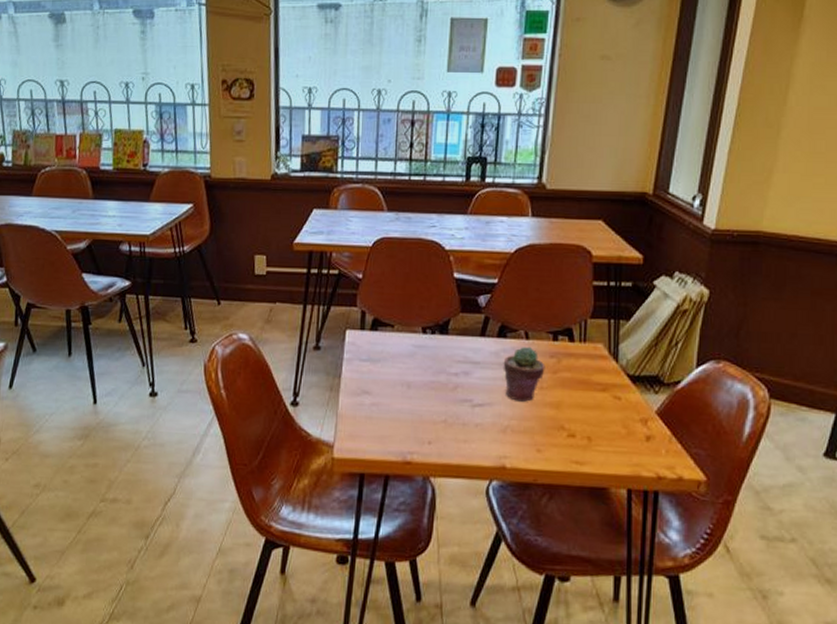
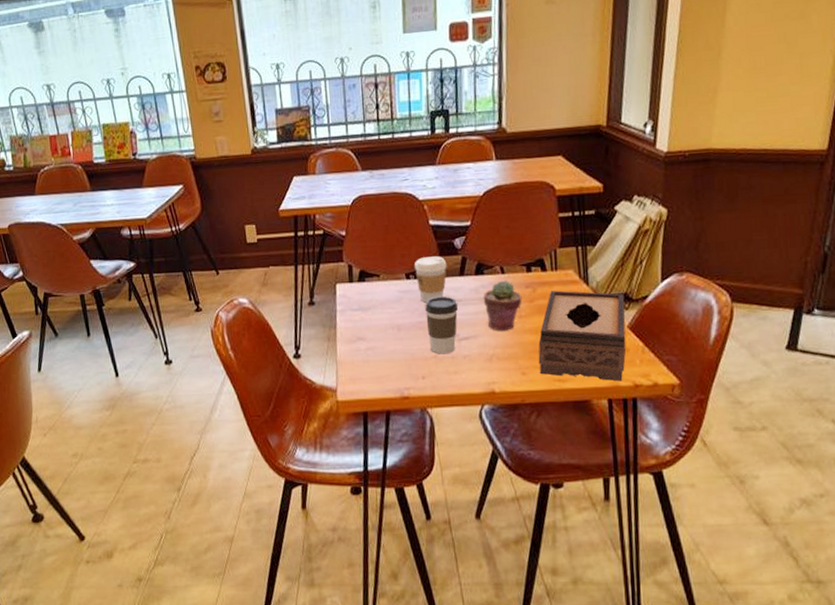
coffee cup: none [432,312,468,361] -> present [414,256,447,303]
coffee cup: none [439,356,475,420] -> present [425,296,458,355]
tissue box: none [556,364,655,471] -> present [538,290,626,382]

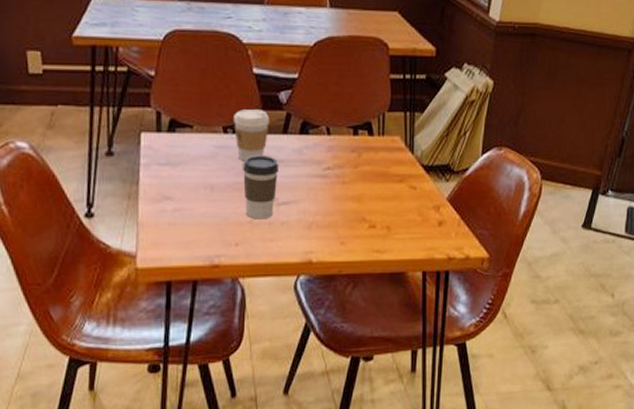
potted succulent: present [483,280,522,331] -> none [306,142,347,197]
tissue box: present [538,290,626,382] -> none [358,157,447,254]

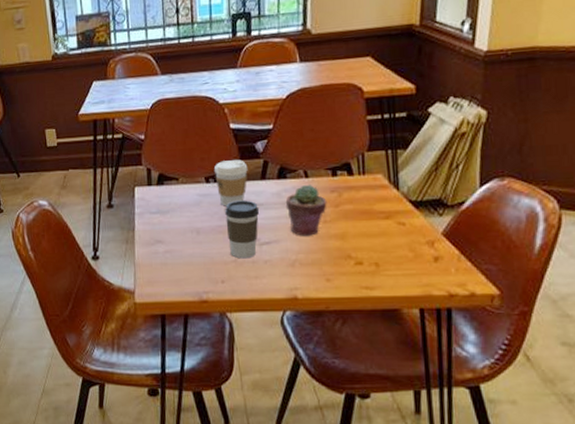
potted succulent: none [306,142,347,197] -> present [285,184,327,236]

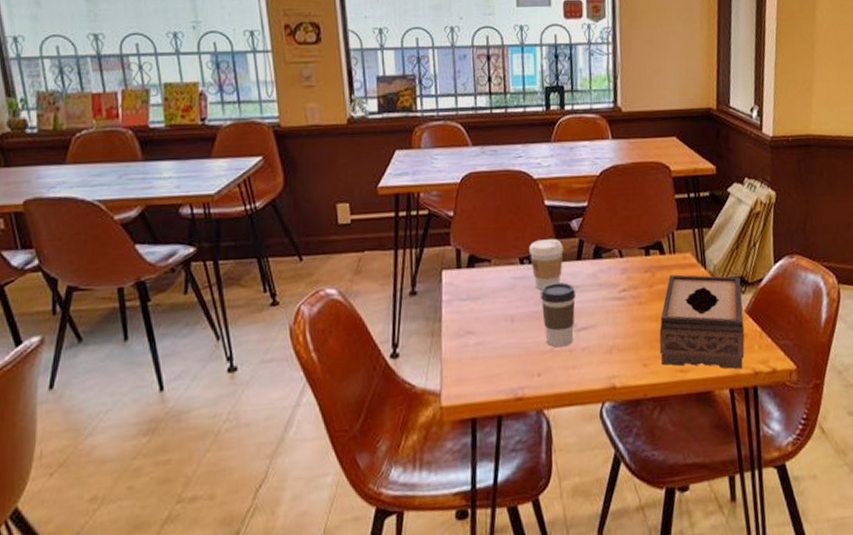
potted succulent: present [285,184,327,236] -> none [601,264,642,319]
tissue box: none [344,195,440,291] -> present [659,274,745,370]

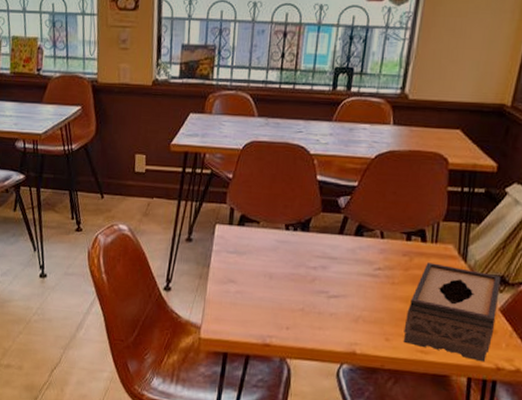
coffee cup: present [528,239,564,290] -> none [294,211,328,256]
coffee cup: present [541,282,575,347] -> none [299,251,332,309]

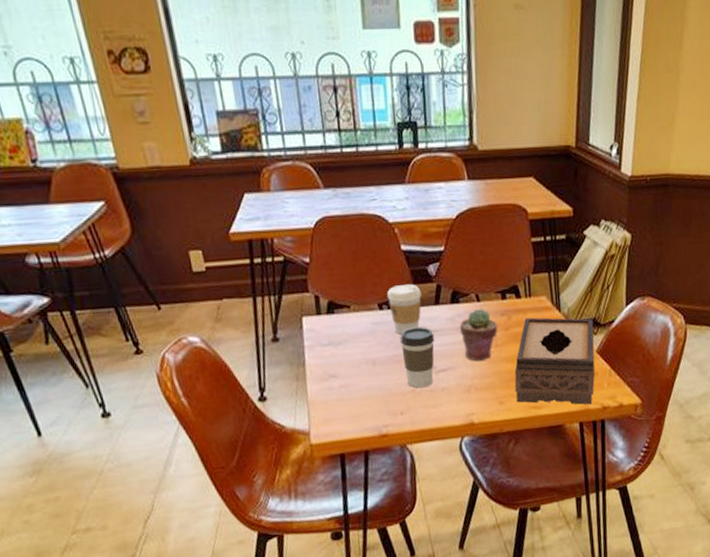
coffee cup: none [294,211,328,256] -> present [386,284,422,334]
coffee cup: none [299,251,332,309] -> present [400,327,434,388]
potted succulent: none [358,245,398,295] -> present [459,308,498,361]

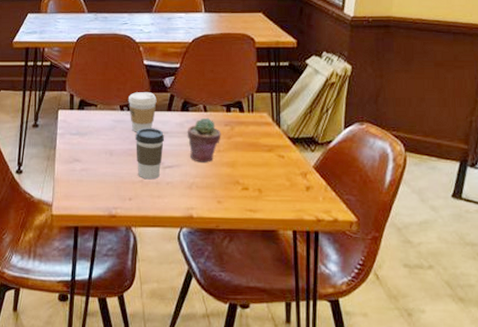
tissue box: present [514,317,595,405] -> none [233,130,312,215]

